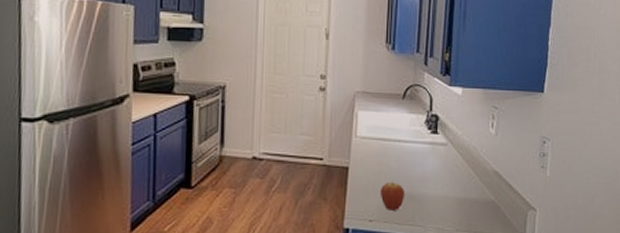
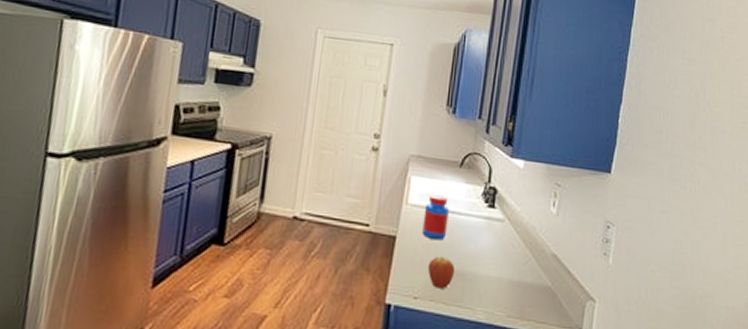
jar: none [372,125,395,167] -> present [422,194,449,241]

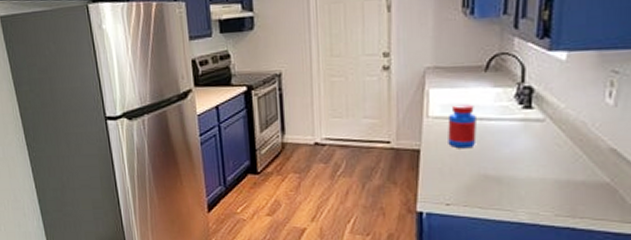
fruit: present [427,256,456,289] -> none [458,163,490,194]

